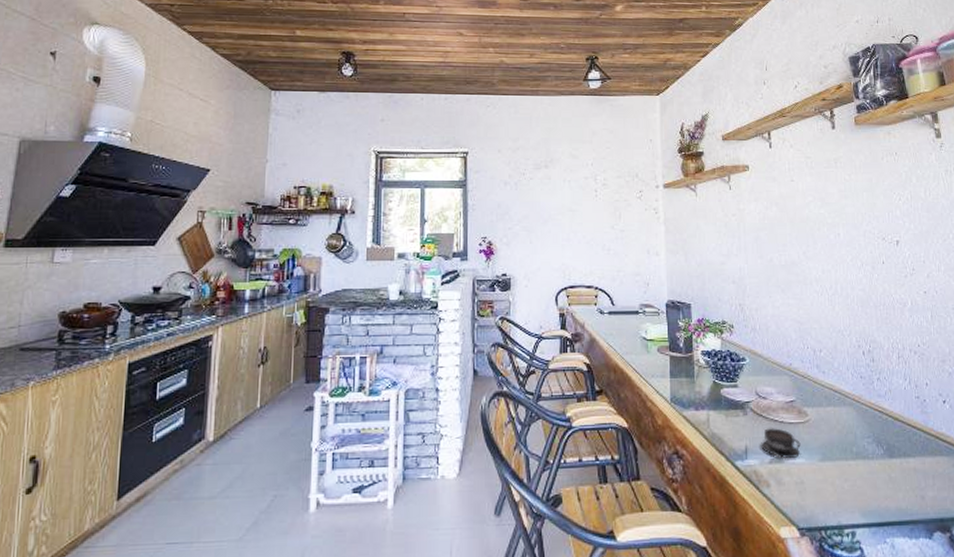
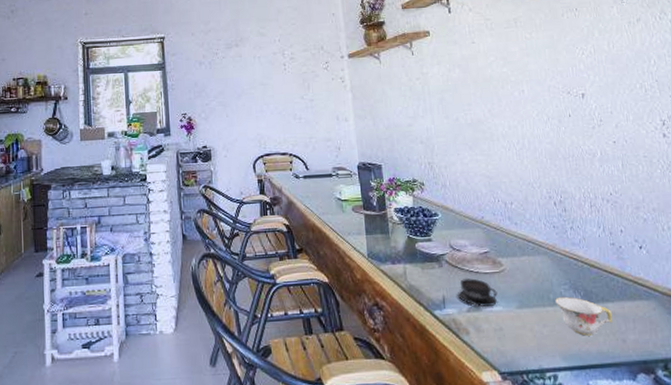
teacup: none [858,450,913,492] -> present [555,296,612,336]

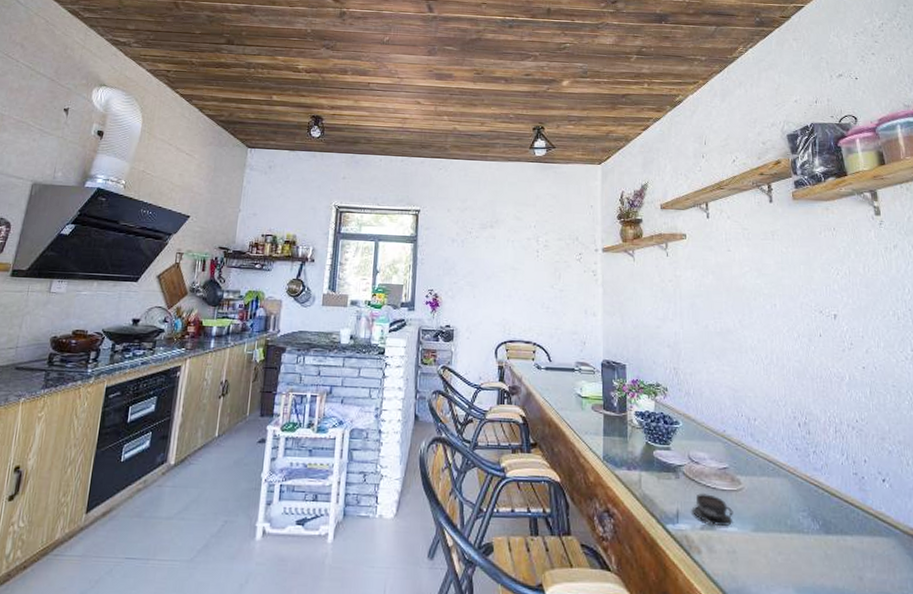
teacup: present [555,296,612,336] -> none [792,523,850,569]

